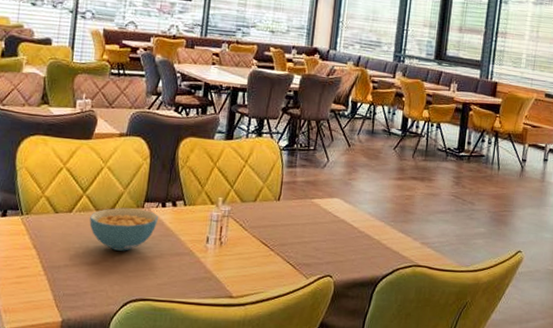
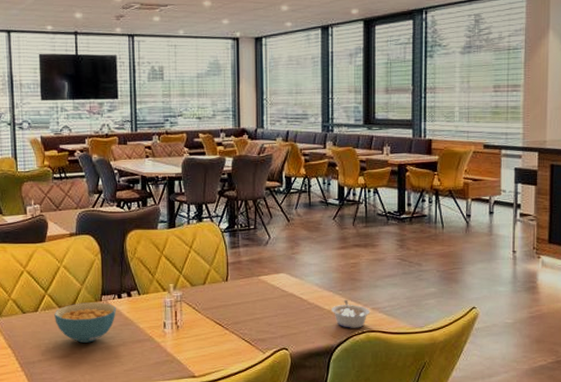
legume: none [381,231,420,262] -> present [331,299,371,328]

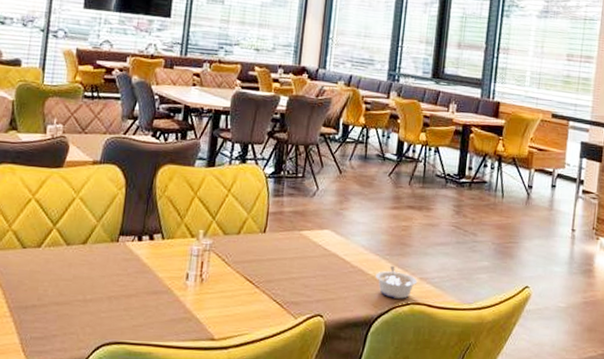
cereal bowl: present [54,302,116,343] -> none [59,242,134,290]

